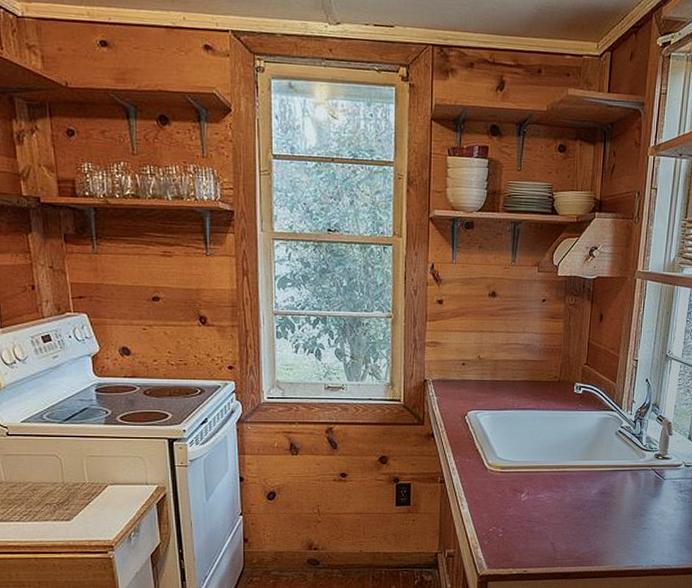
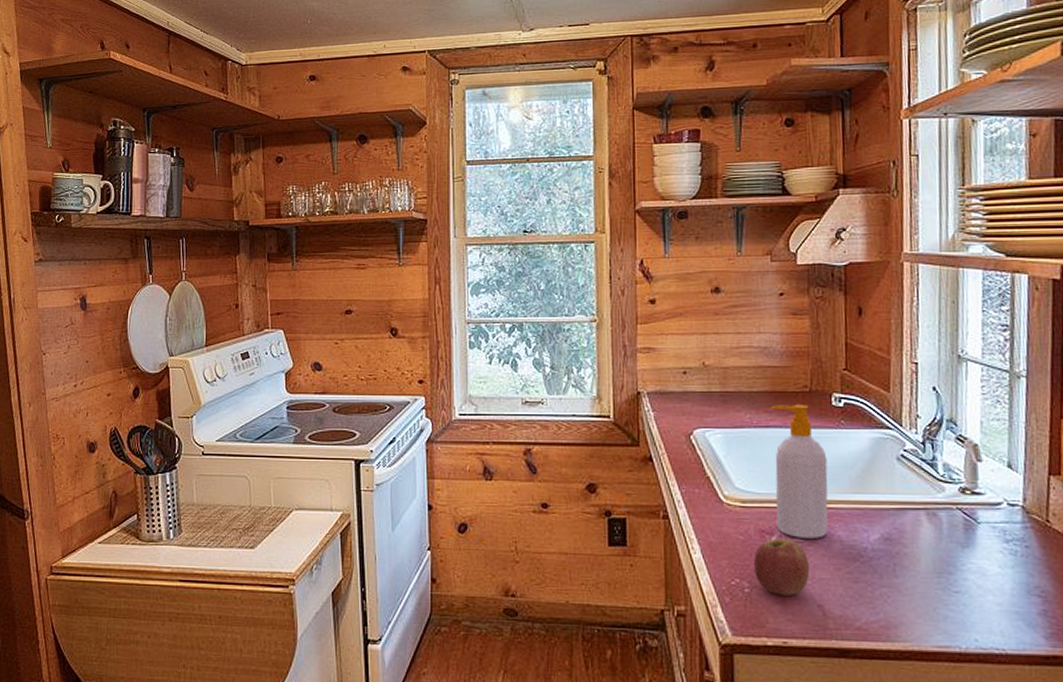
apple: none [507,495,548,537] -> present [754,538,810,596]
soap bottle: none [526,392,567,494] -> present [771,405,829,539]

